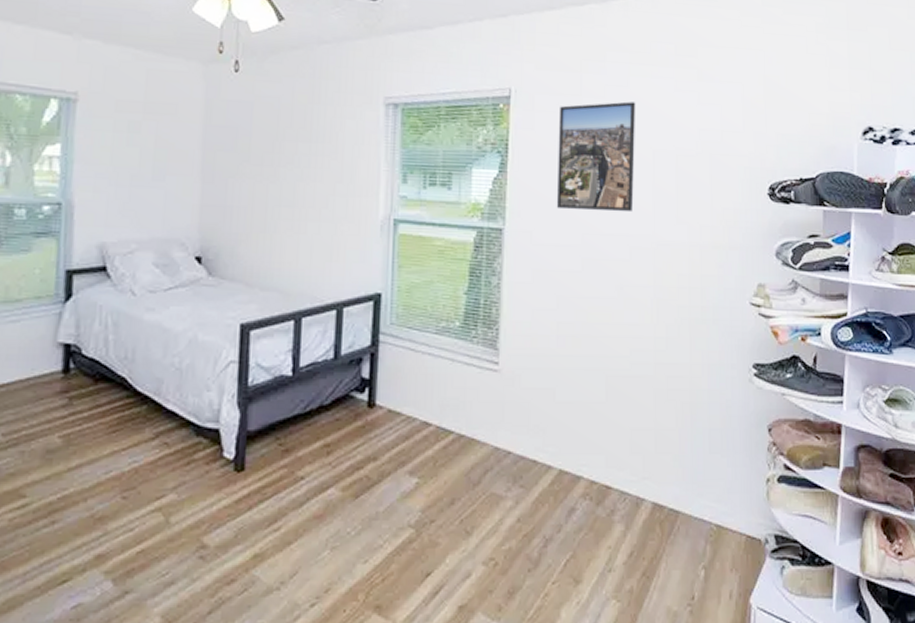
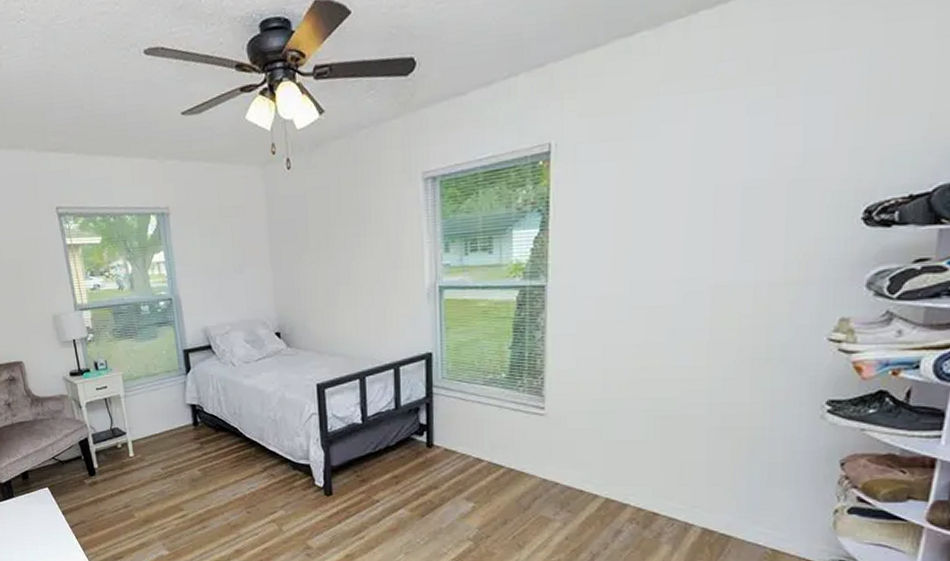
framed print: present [556,101,636,213] -> none [601,136,696,261]

